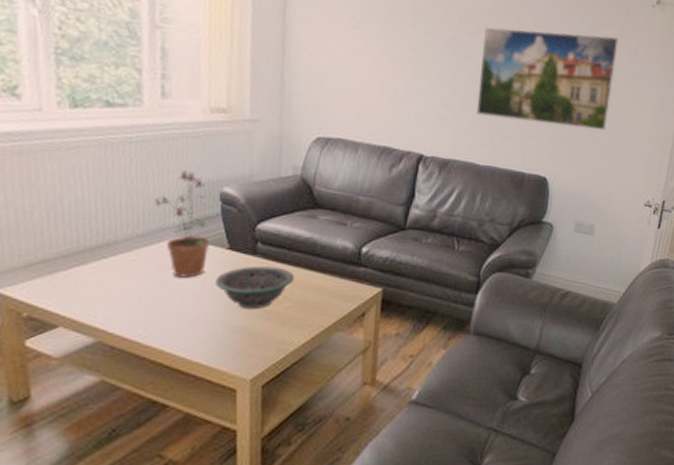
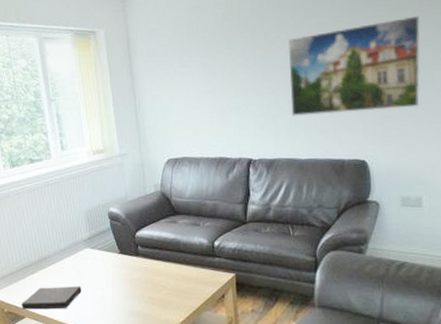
book: none [55,285,162,318] -> present [22,286,82,310]
potted plant: present [154,170,211,278] -> none [68,199,107,278]
decorative bowl: present [215,265,295,310] -> none [114,263,168,298]

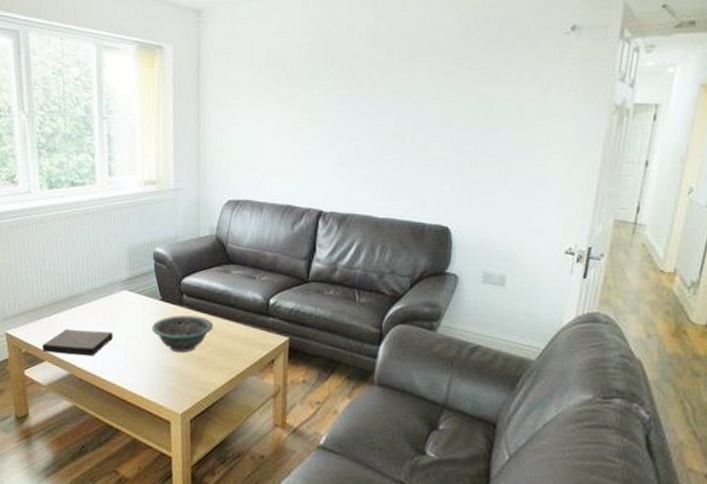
decorative bowl: none [114,263,168,298] -> present [152,315,214,353]
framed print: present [288,15,420,116] -> none [372,73,526,174]

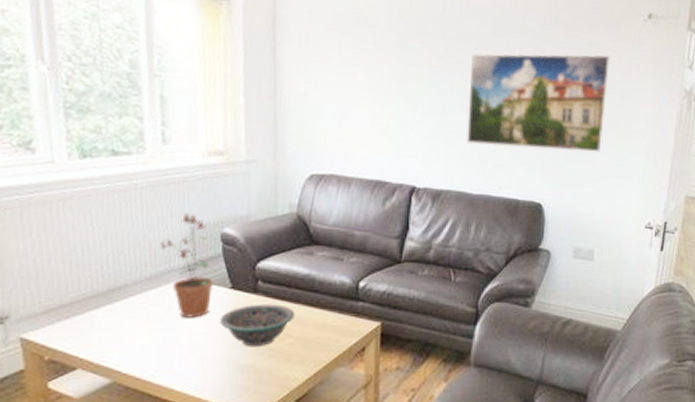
book: present [42,329,113,356] -> none [73,327,170,359]
potted plant: none [106,234,148,325] -> present [159,213,214,318]
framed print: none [372,73,526,174] -> present [467,53,610,152]

